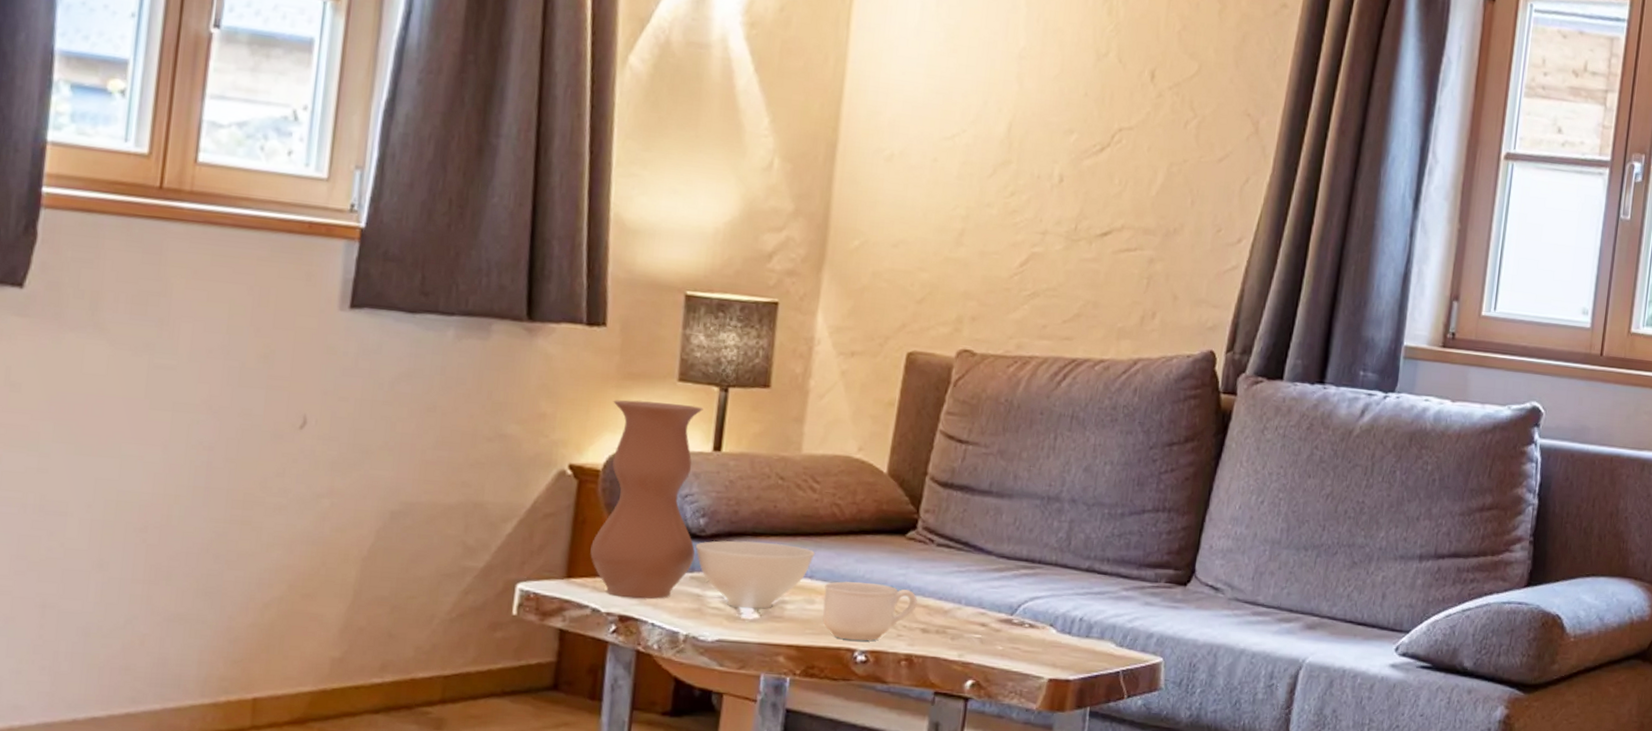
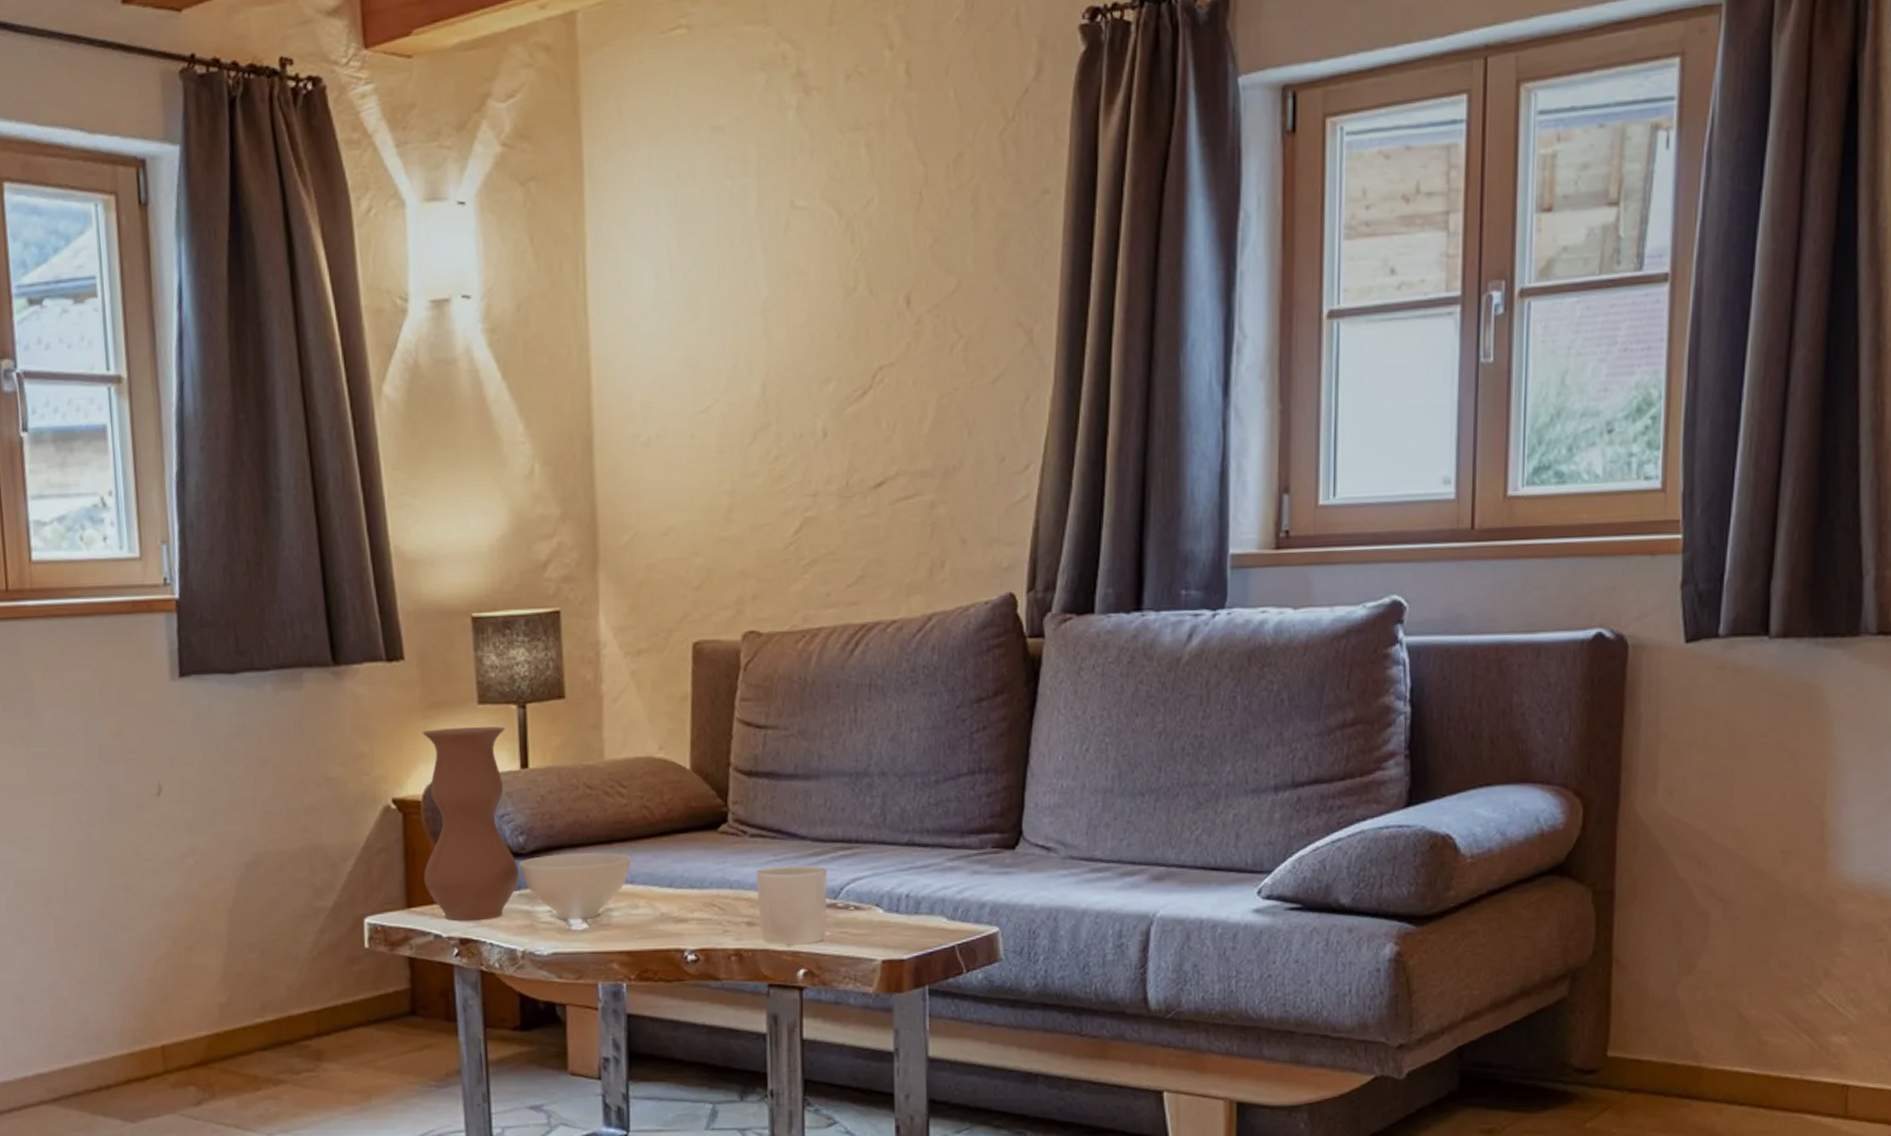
teacup: present [822,581,917,641] -> none [646,881,739,941]
mug: none [934,577,1007,656] -> present [756,865,828,945]

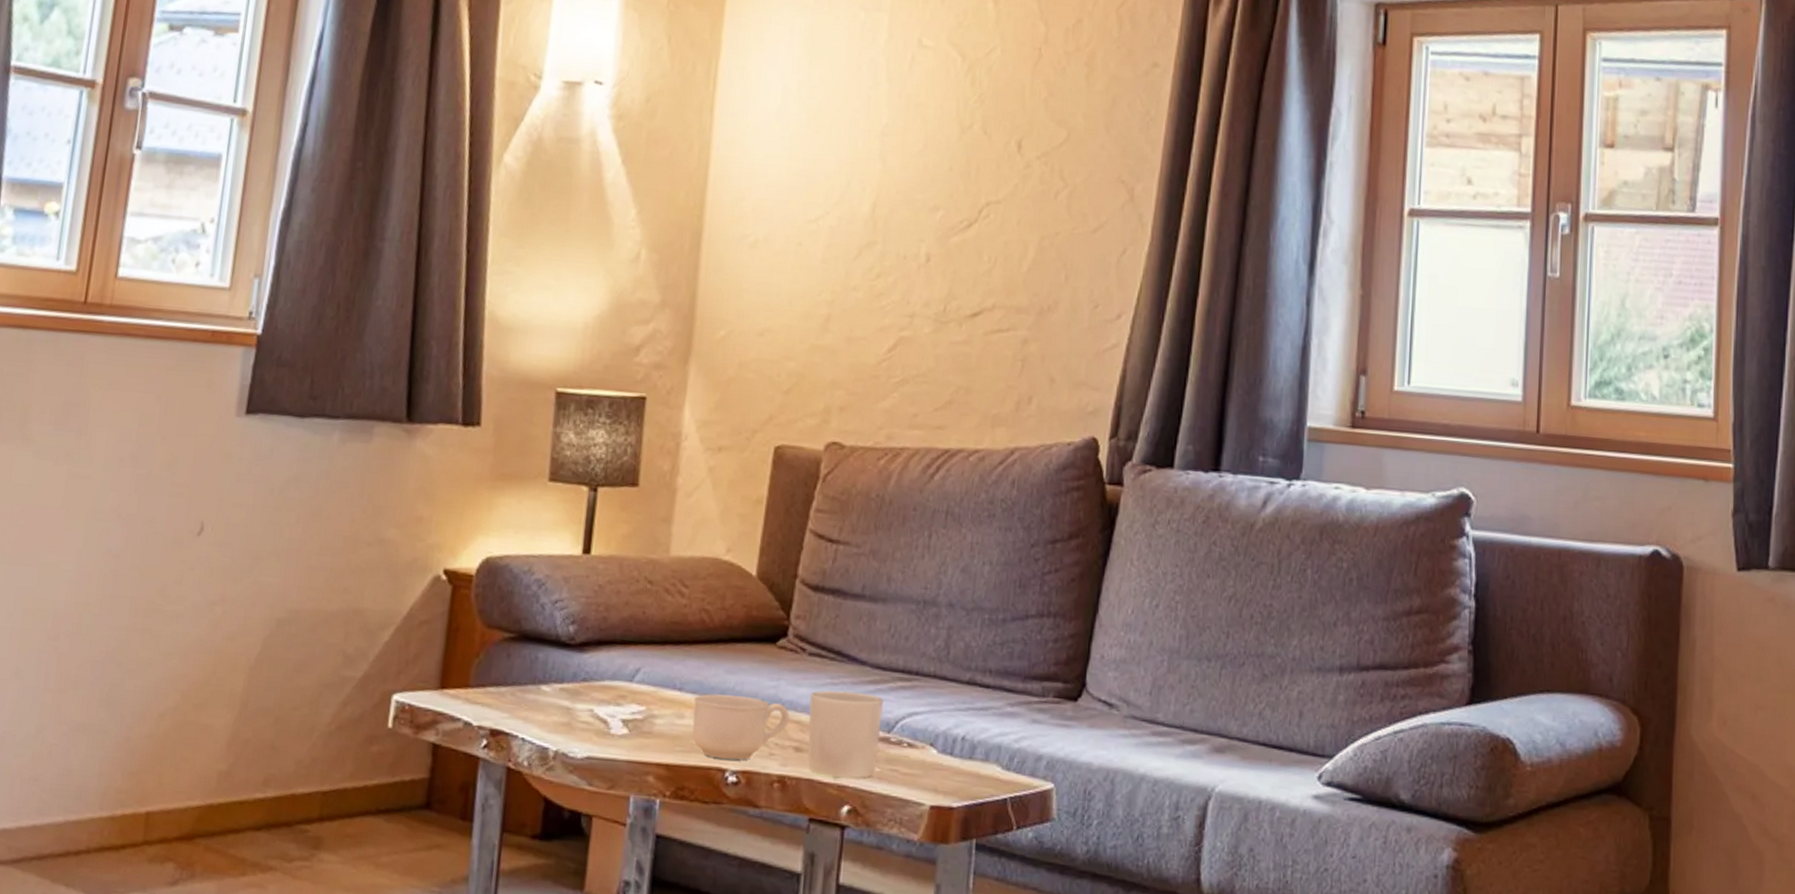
vase: present [422,726,520,920] -> none [463,501,573,711]
bowl: present [518,852,632,920] -> none [565,649,684,724]
teacup: none [646,881,739,941] -> present [692,694,790,760]

